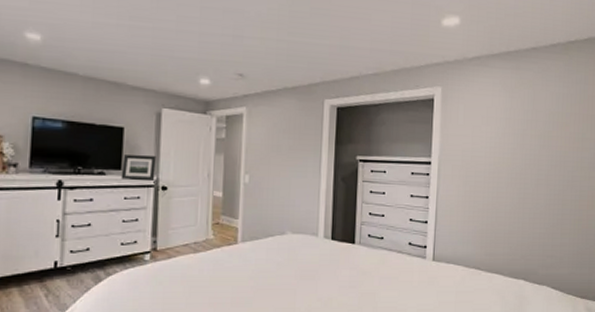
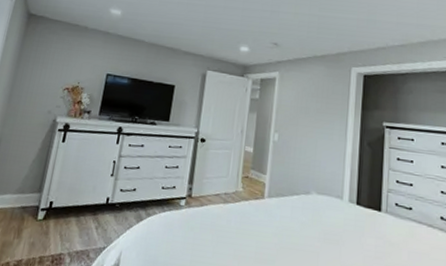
picture frame: present [120,155,156,180] -> none [168,108,199,133]

